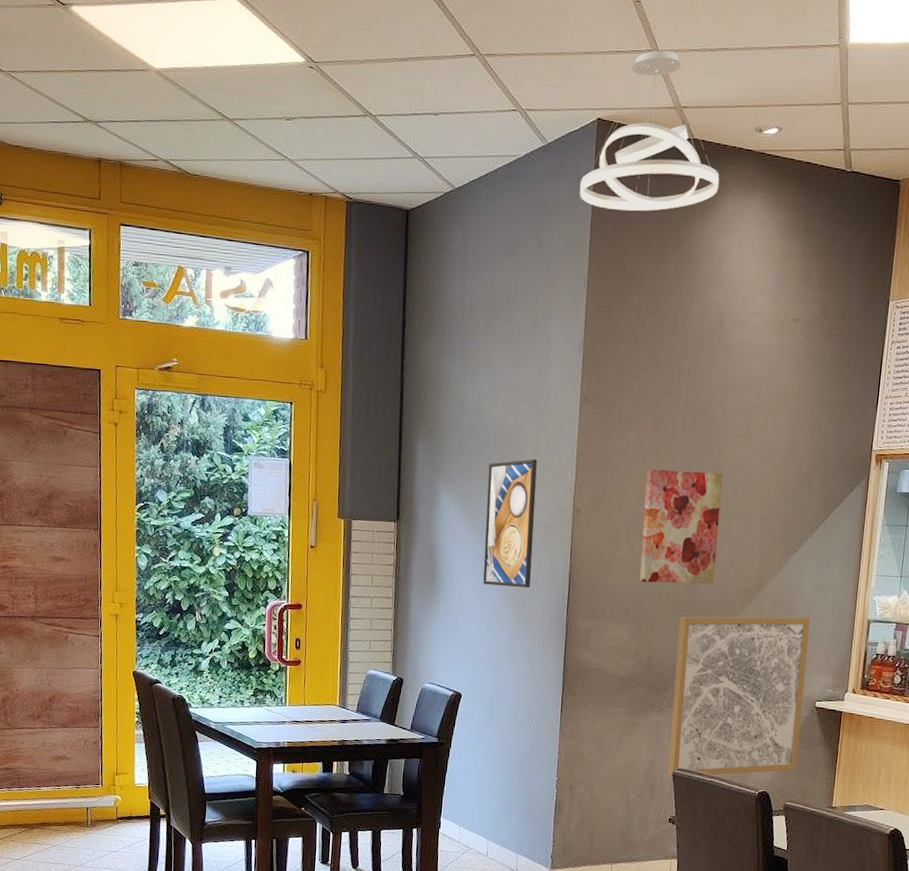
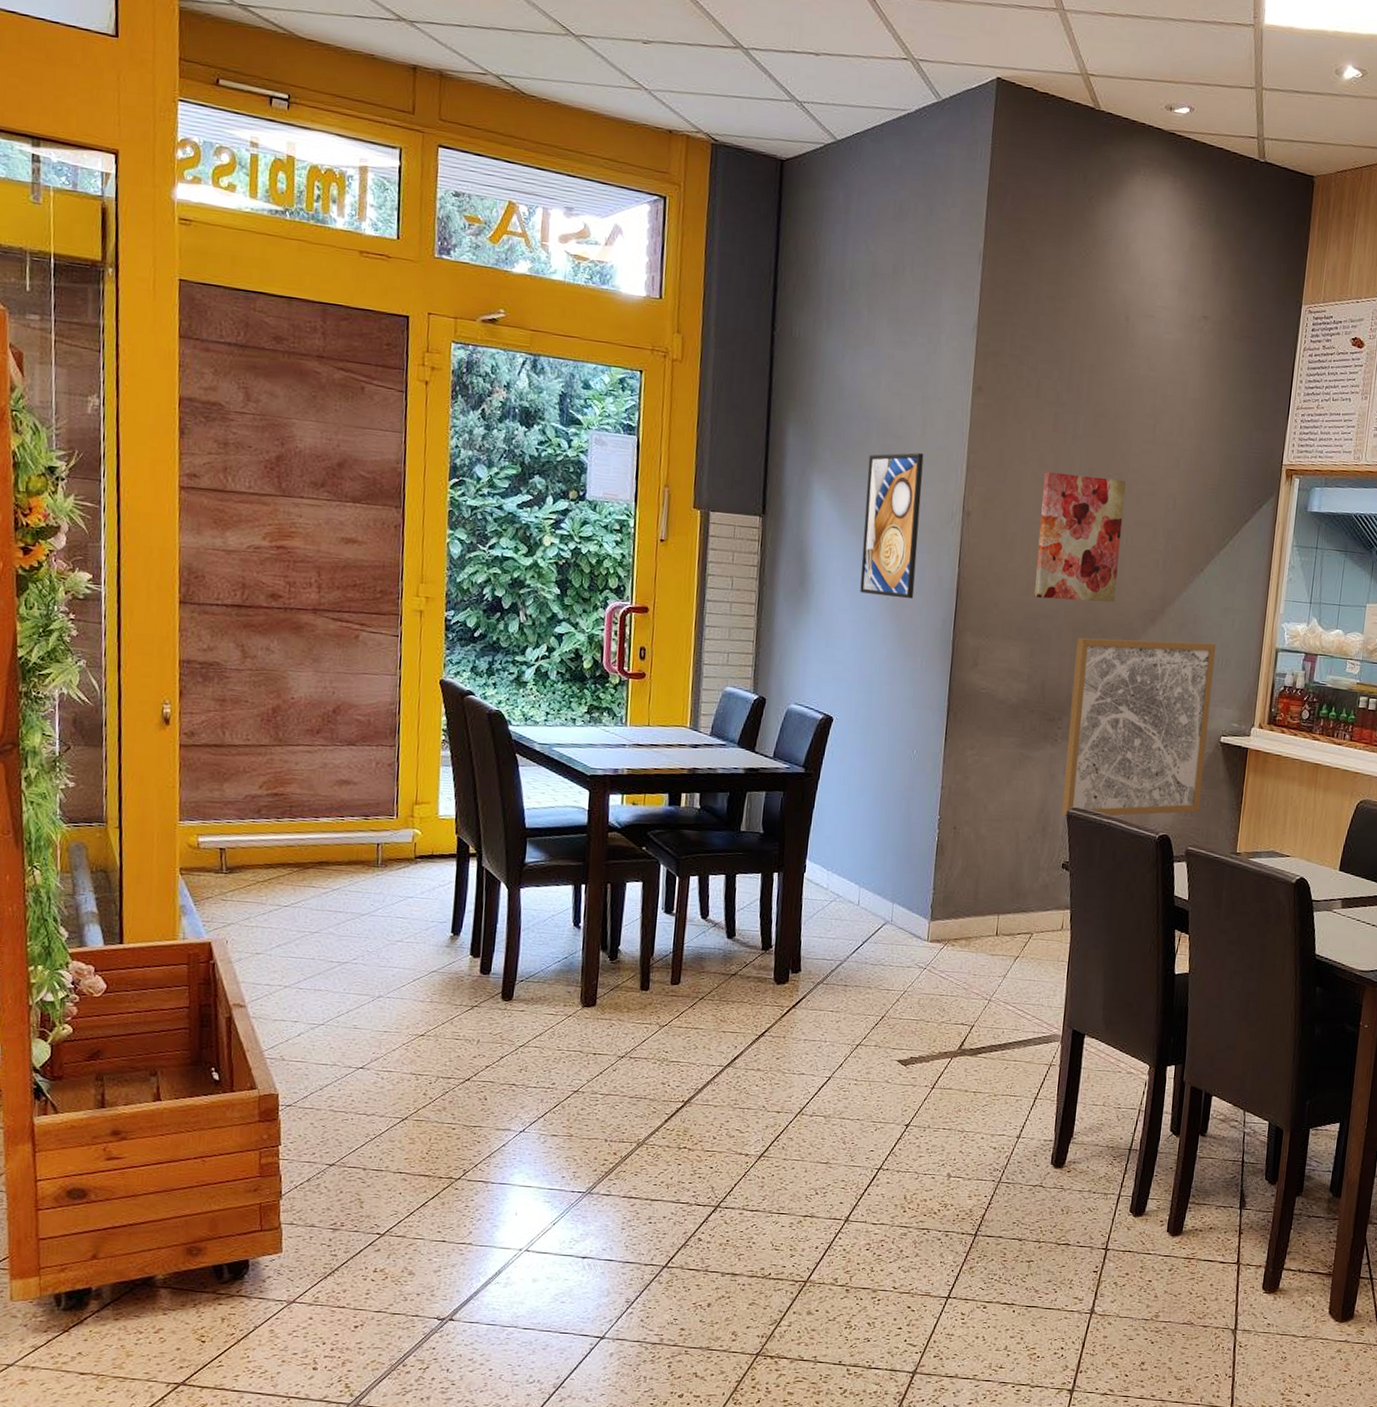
pendant light: present [579,50,720,211] -> none [975,9,1128,186]

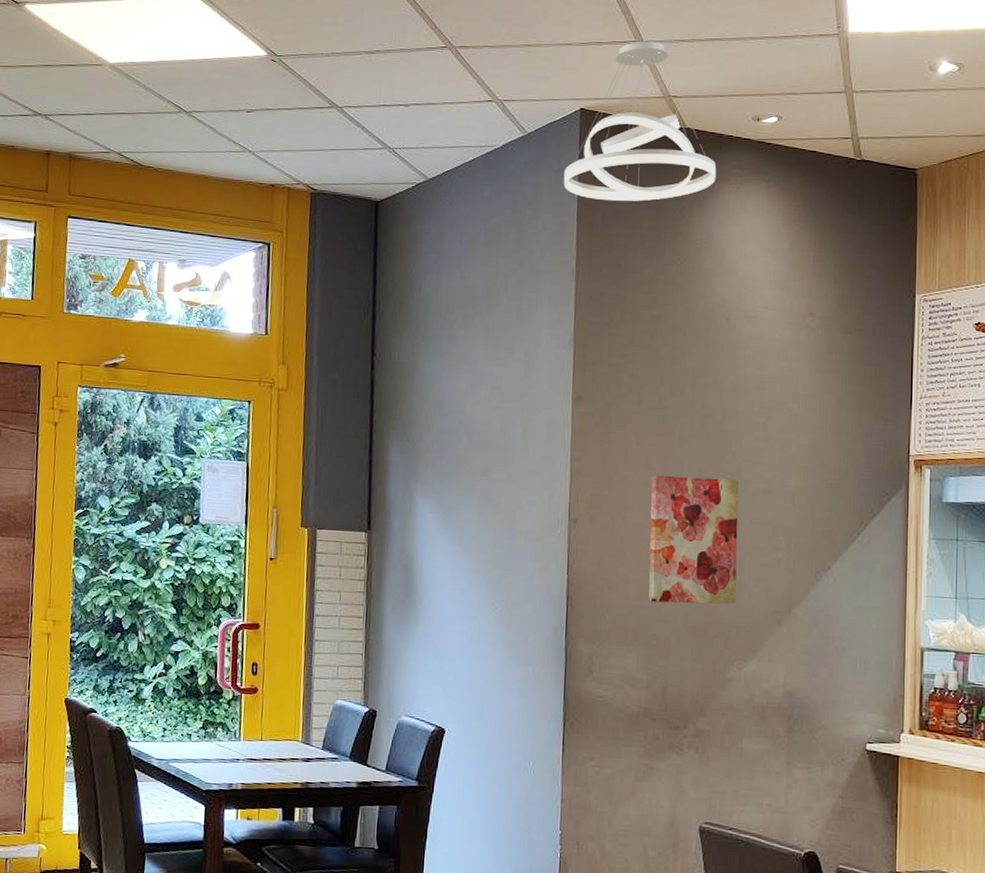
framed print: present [860,452,924,599] -> none [467,463,526,608]
pendant light: none [975,9,1128,186] -> present [563,41,717,202]
wall art: present [1061,637,1216,817] -> none [693,641,853,832]

